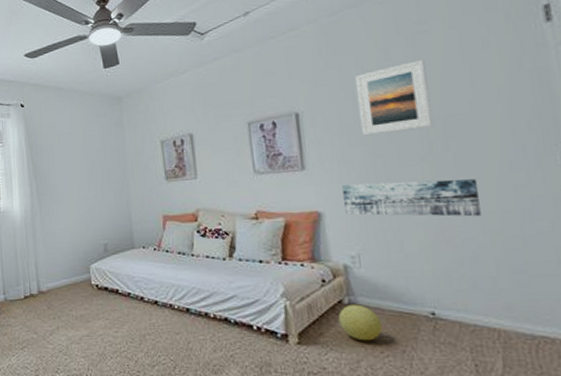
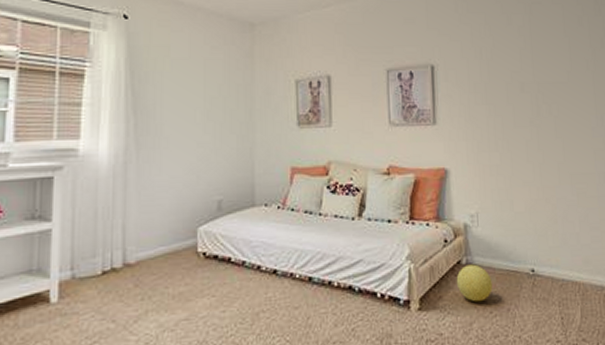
wall art: present [342,179,481,217] -> none [467,141,571,178]
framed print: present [355,60,434,136] -> none [483,29,541,95]

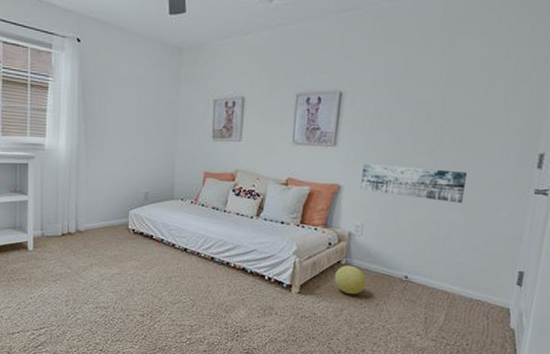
wall art: none [467,141,571,178] -> present [361,163,468,204]

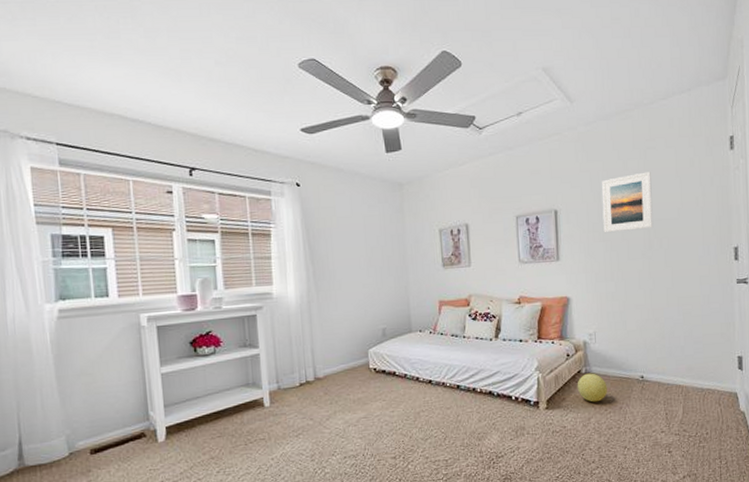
wall art: present [361,163,468,204] -> none [586,271,679,301]
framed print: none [390,59,457,123] -> present [601,172,653,233]

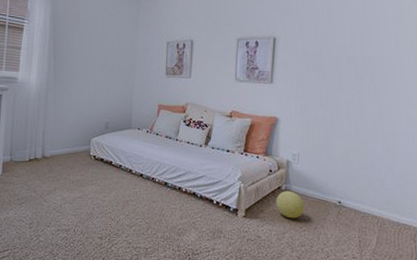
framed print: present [601,172,653,233] -> none [317,13,369,65]

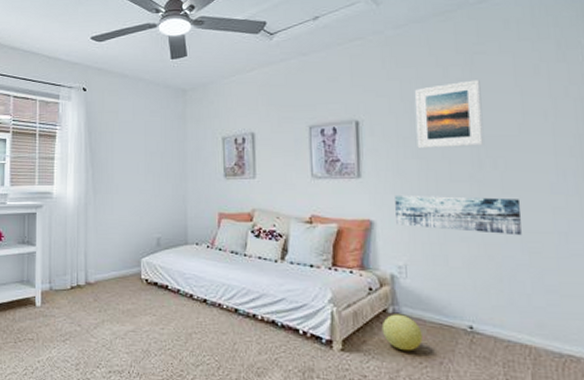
wall art: none [295,98,386,136] -> present [395,194,522,236]
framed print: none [317,13,369,65] -> present [414,80,484,149]

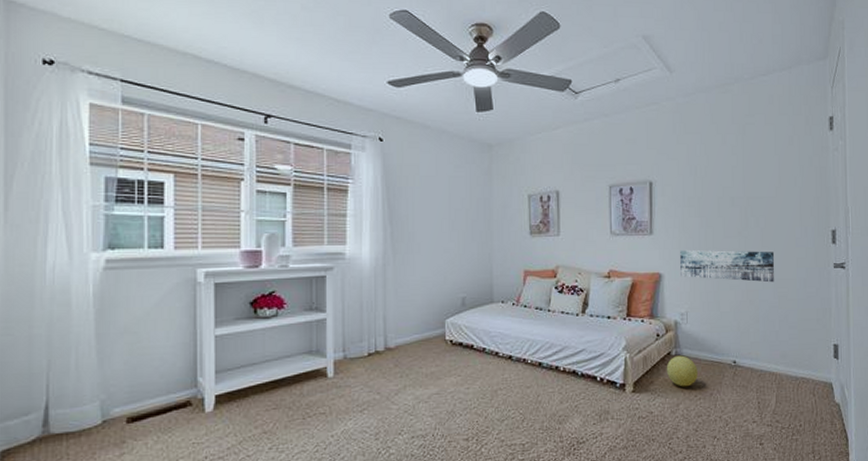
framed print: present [414,80,484,149] -> none [698,148,751,209]

